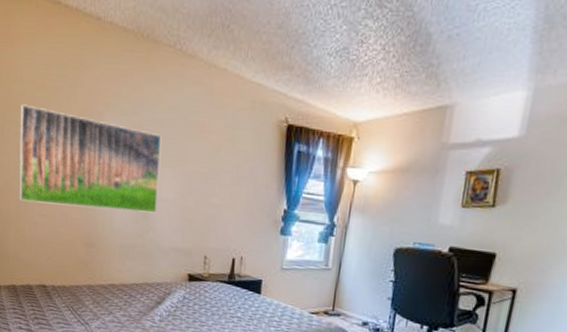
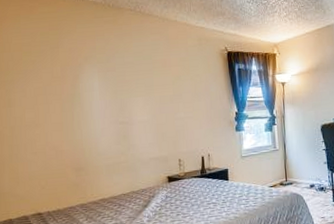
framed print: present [19,104,162,214] -> none [10,67,135,145]

